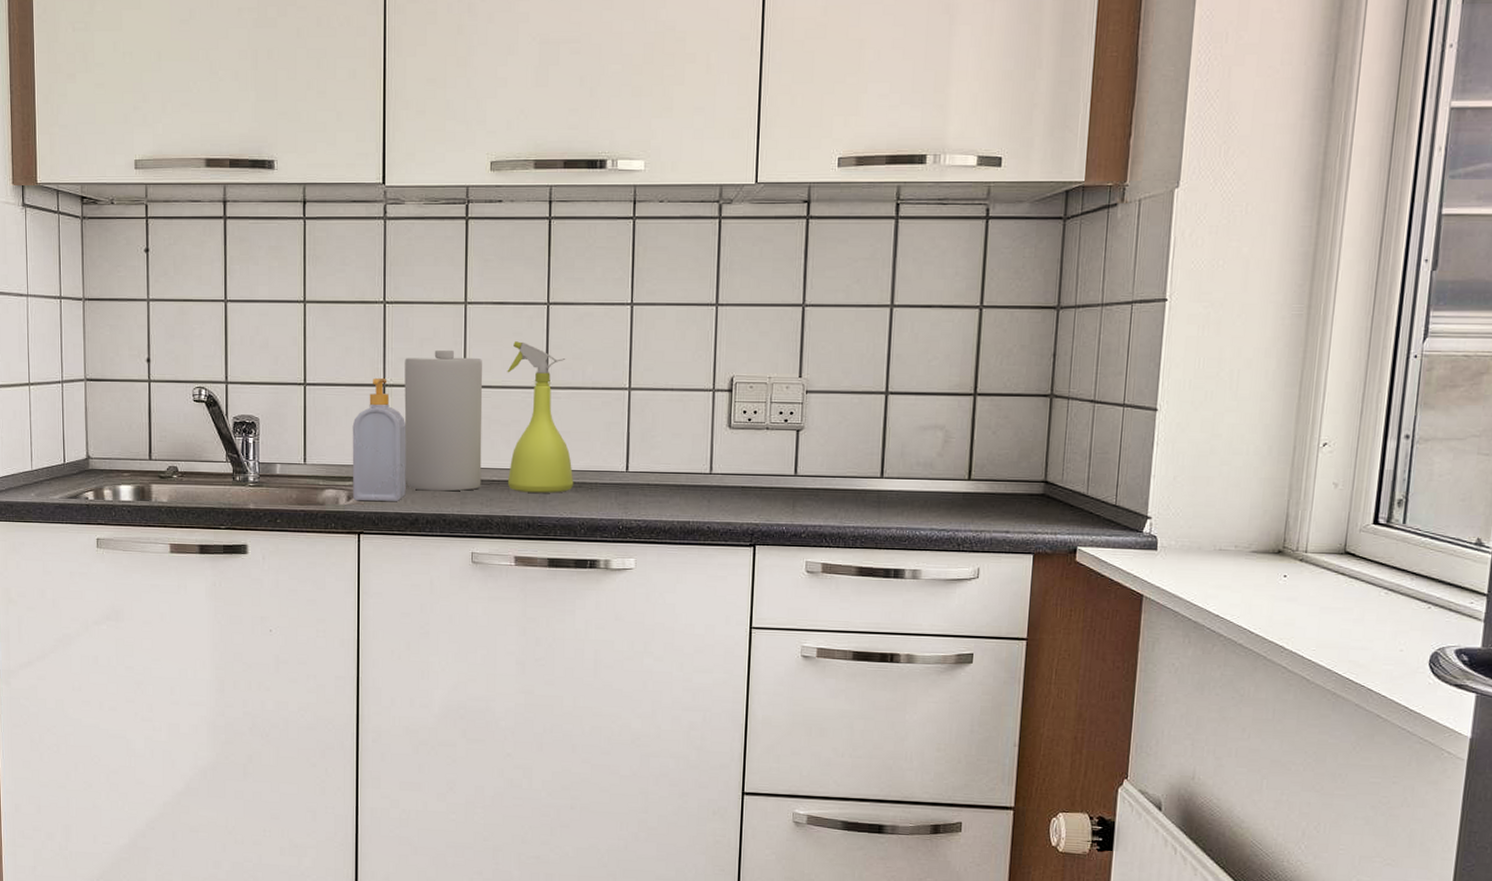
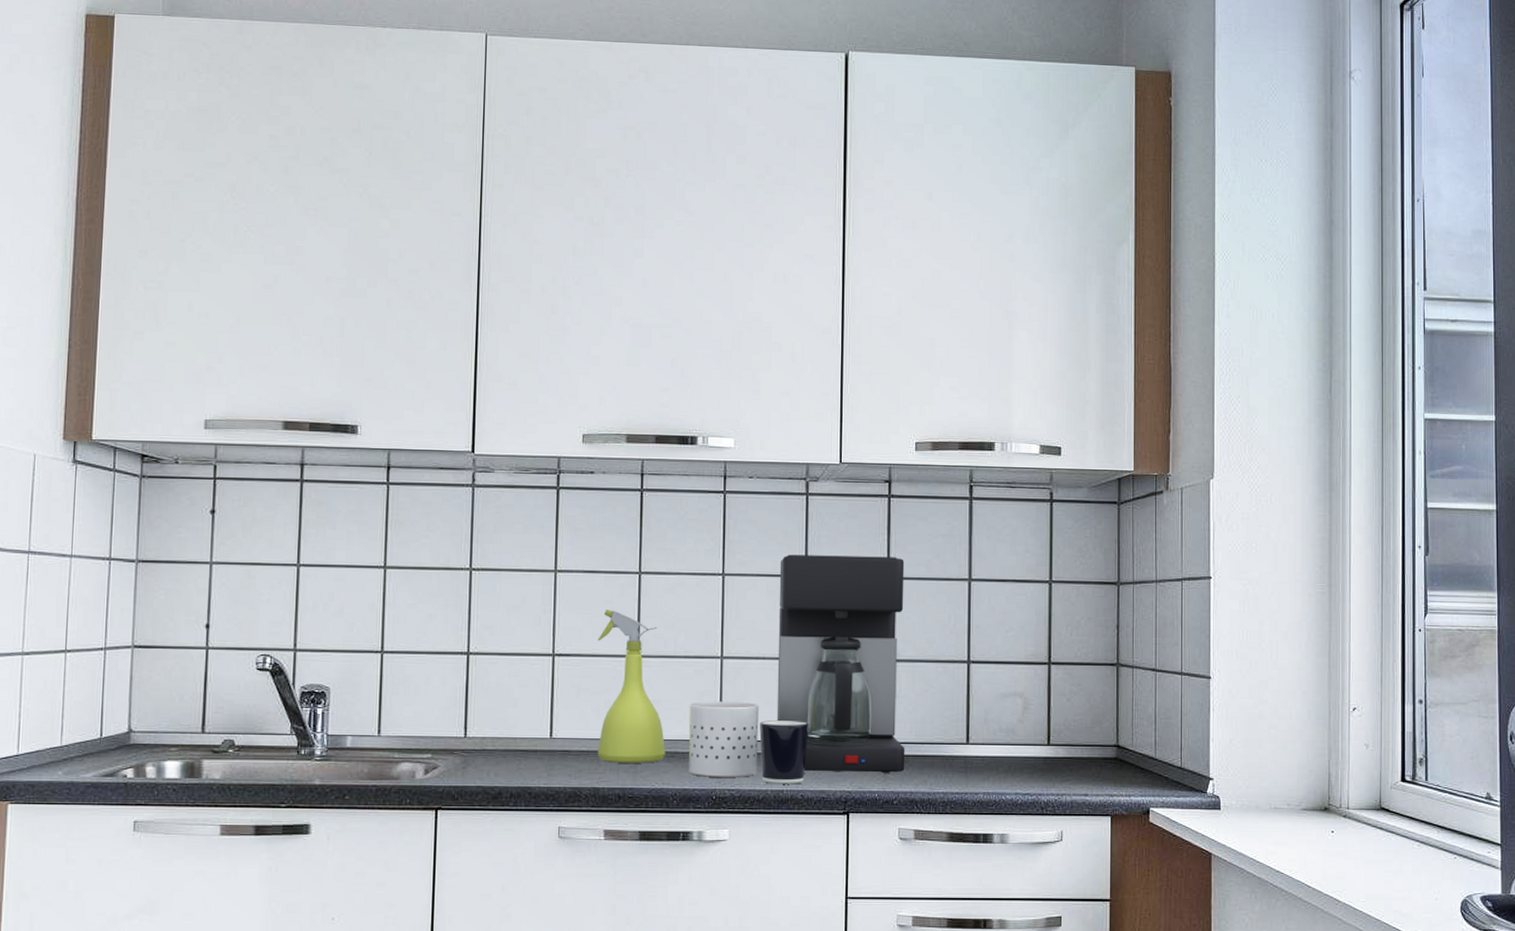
soap bottle: present [352,377,406,502] -> none [430,645,491,775]
paper towel holder: present [404,349,483,492] -> none [488,617,572,763]
mug: none [596,432,666,509] -> present [688,701,759,778]
mug: none [666,452,717,516] -> present [759,720,809,784]
coffee maker: none [684,282,822,506] -> present [776,554,905,773]

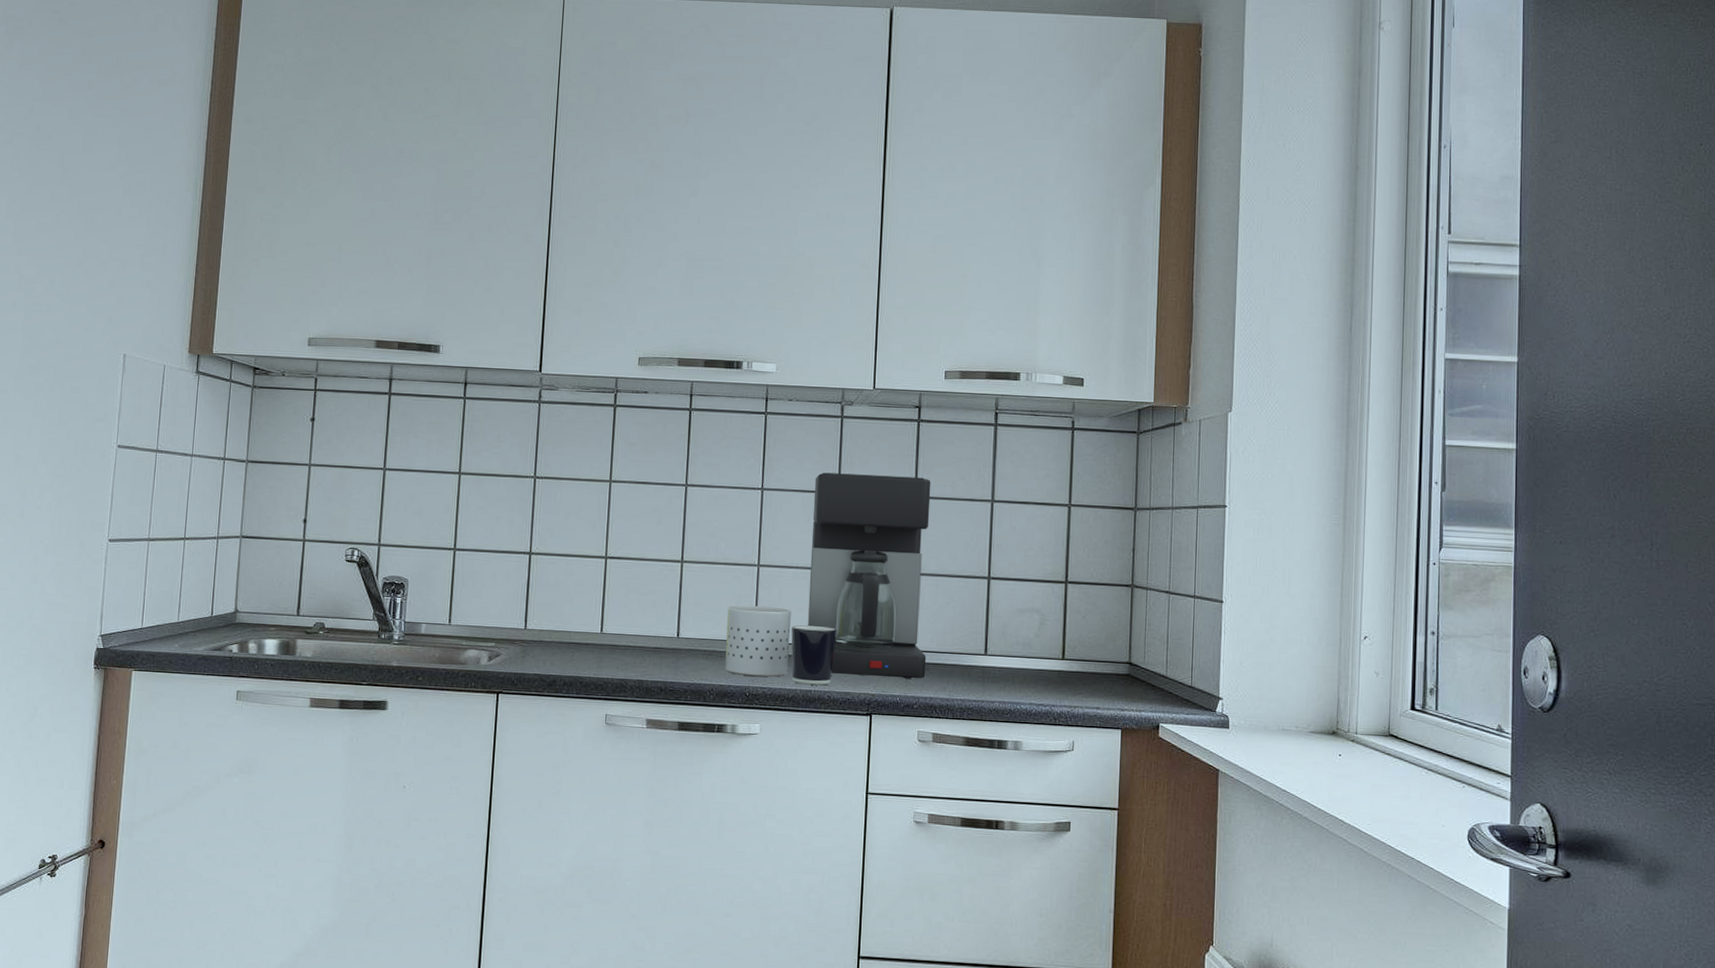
spray bottle: present [597,610,666,763] -> none [642,518,705,660]

